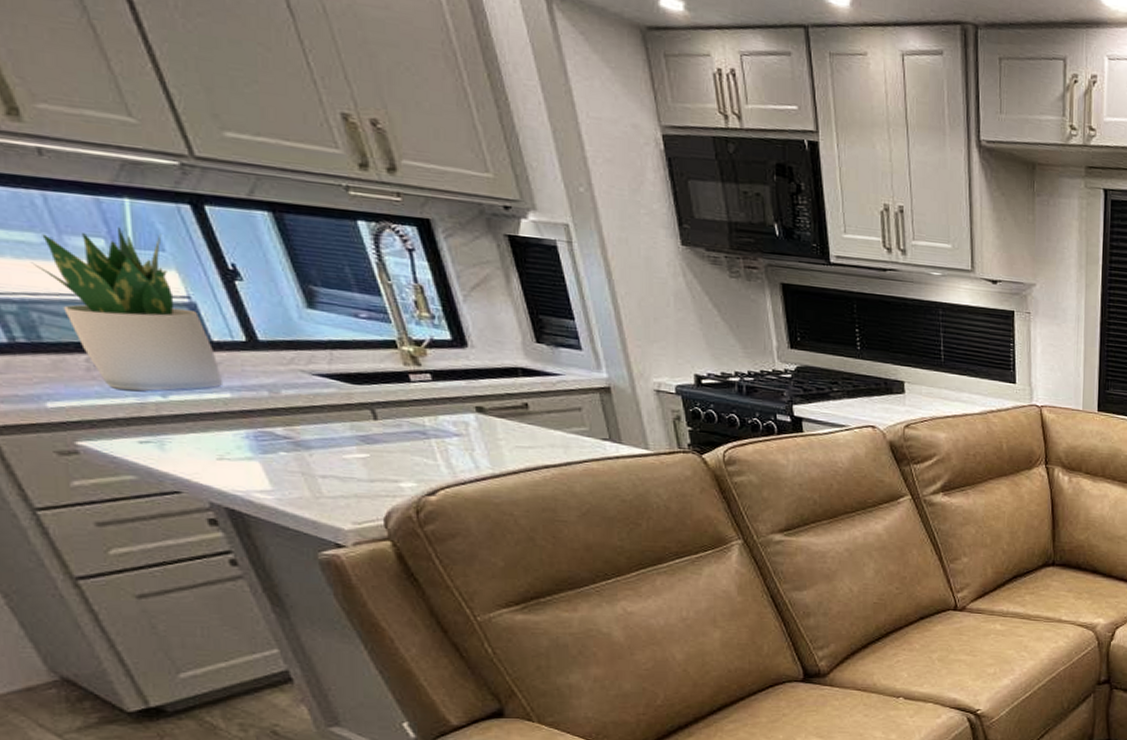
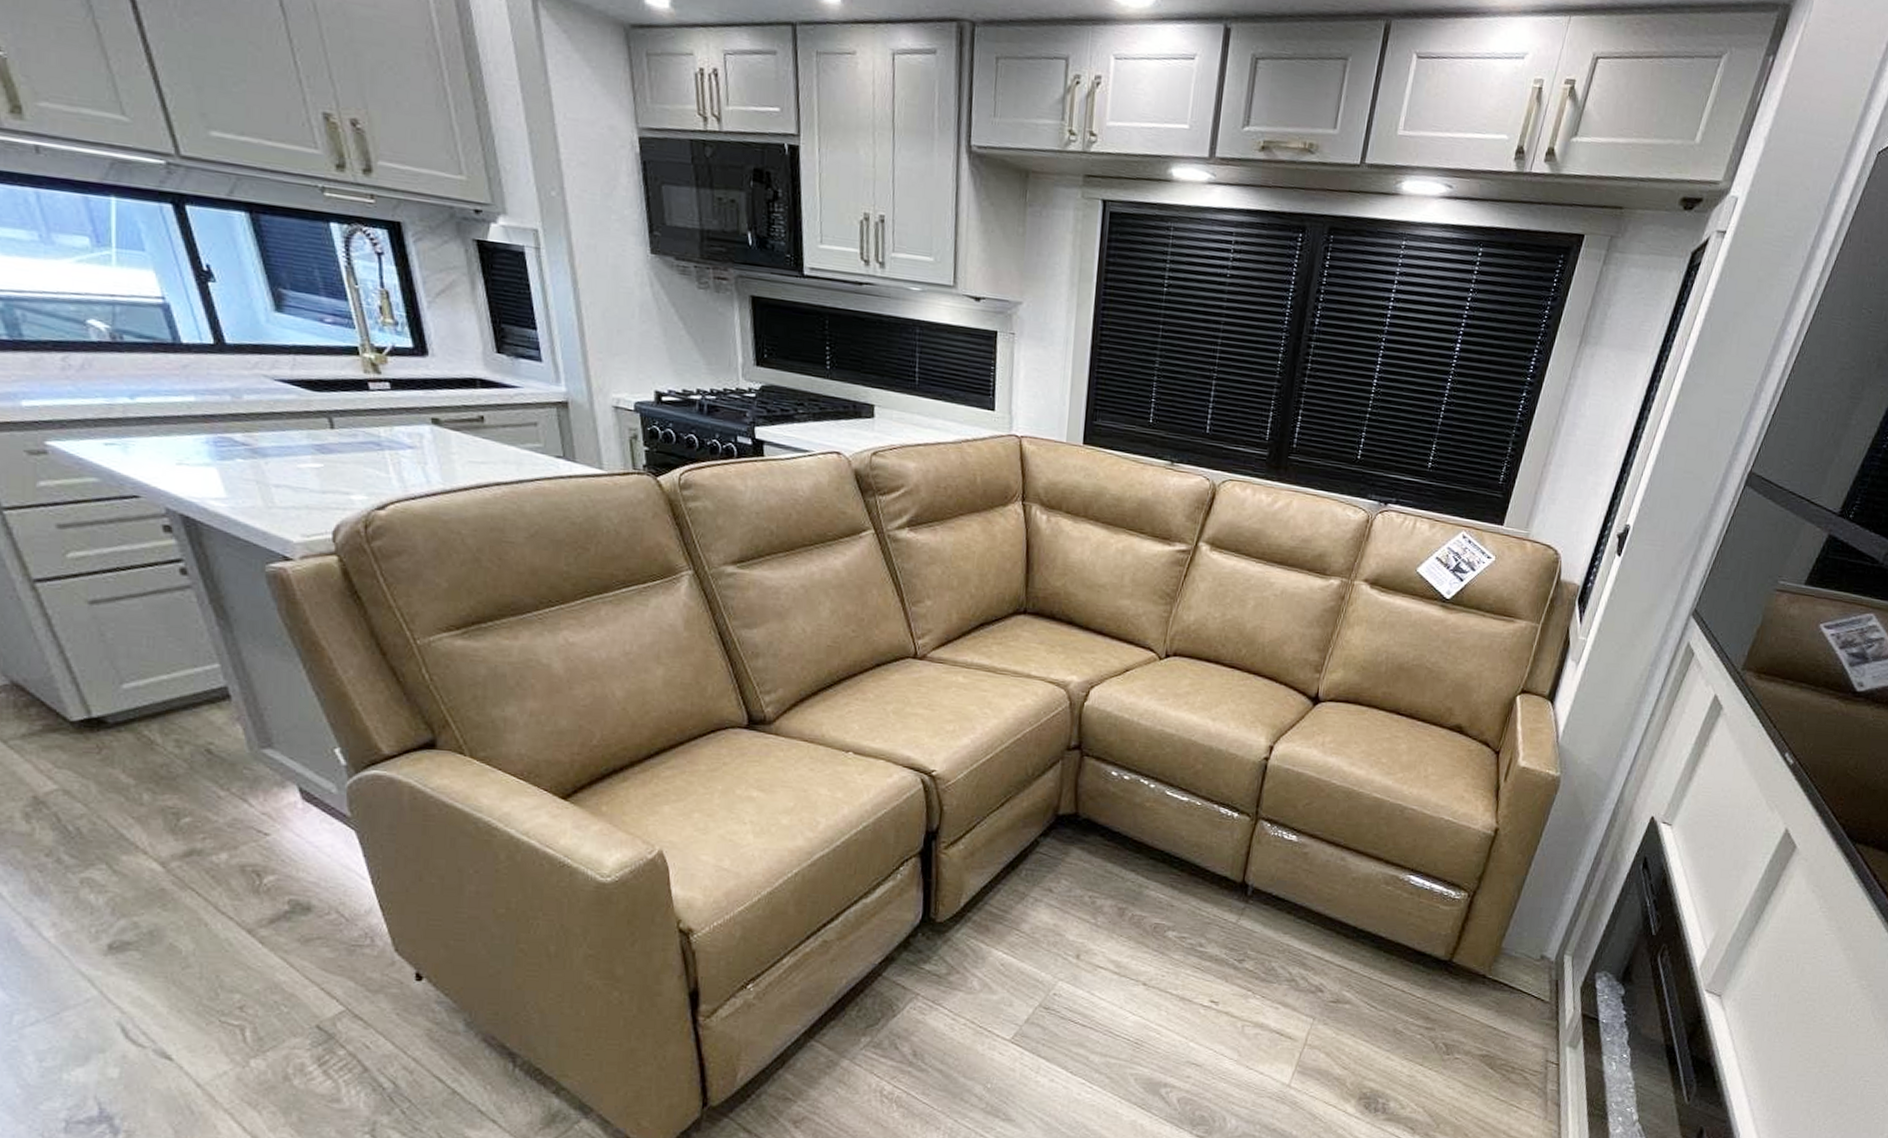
planter: present [32,227,224,392] -> none [20,226,189,394]

